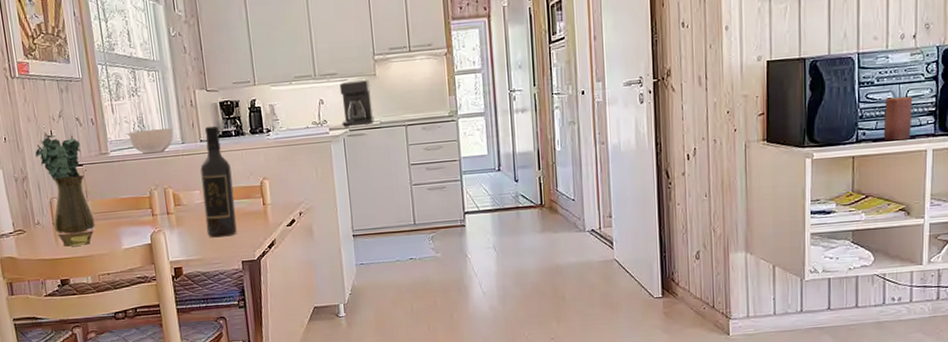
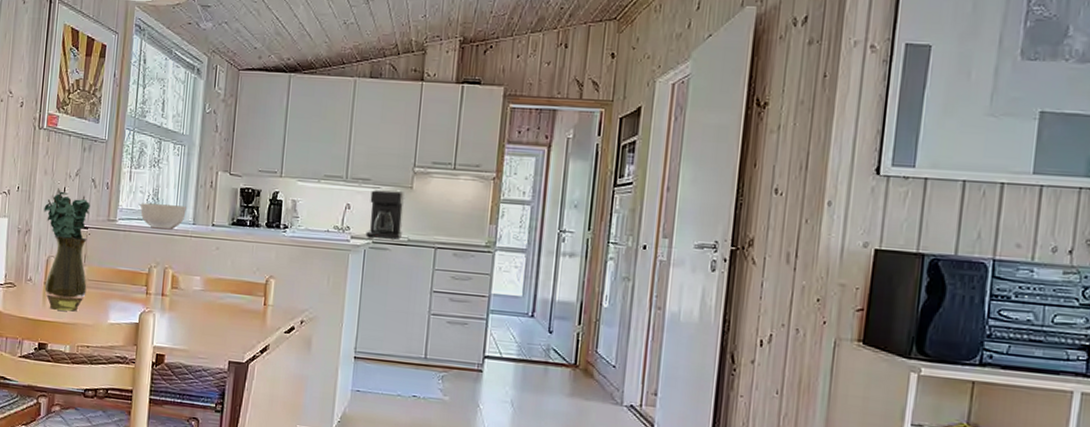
wine bottle: present [200,126,237,238] -> none [198,211,239,332]
candle: present [885,96,913,142] -> none [1018,319,1061,375]

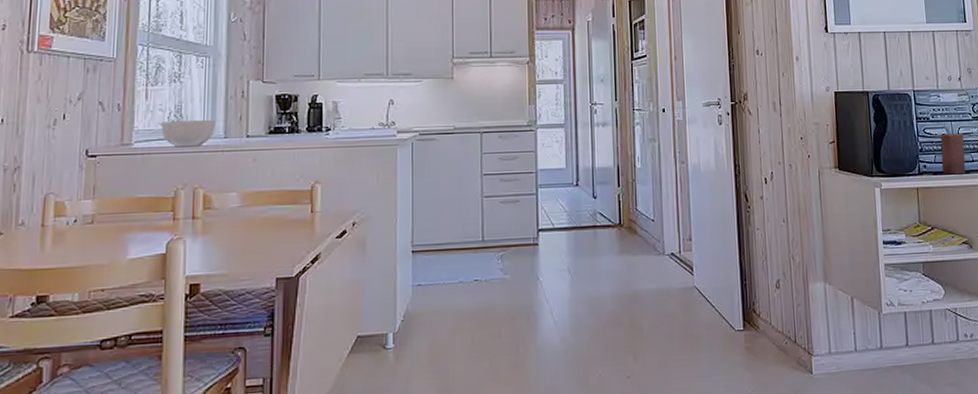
vase: present [44,188,90,312] -> none [37,116,98,254]
coffee maker: present [365,190,404,239] -> none [412,83,447,130]
candle: none [1018,319,1061,375] -> present [941,133,966,175]

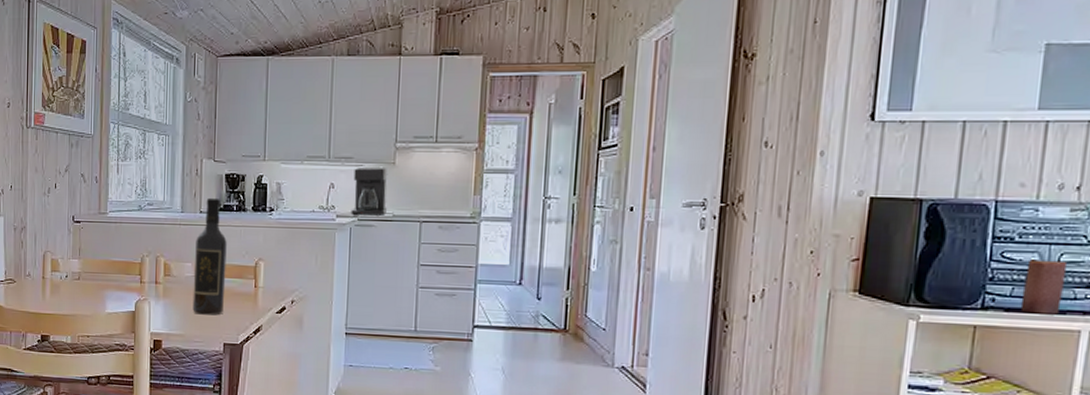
bowl: present [160,120,216,148] -> none [129,194,174,219]
wine bottle: none [238,120,280,249] -> present [192,197,228,315]
coffee maker: none [412,83,447,130] -> present [351,168,387,216]

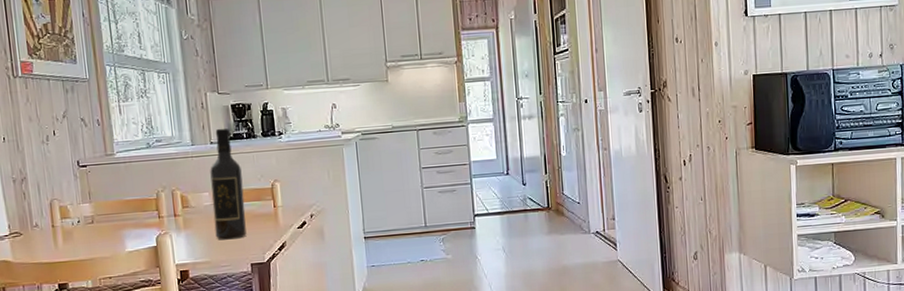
coffee maker: present [351,168,387,216] -> none [352,85,386,130]
candle: present [1022,259,1068,315] -> none [858,109,882,150]

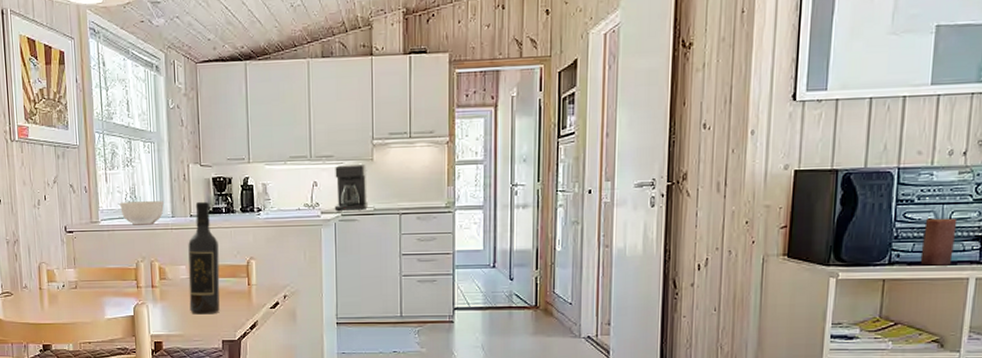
bowl: none [135,130,183,156] -> present [119,201,164,225]
coffee maker: none [352,85,386,130] -> present [334,164,368,211]
candle: none [858,109,882,150] -> present [921,218,958,266]

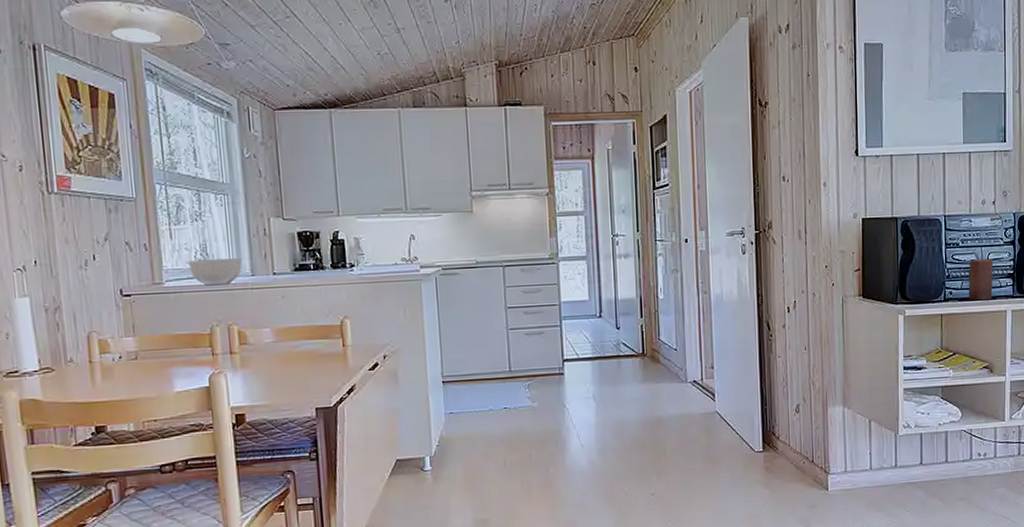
wine bottle: present [188,201,220,315] -> none [271,257,312,381]
coffee maker: present [334,164,368,211] -> none [433,216,470,265]

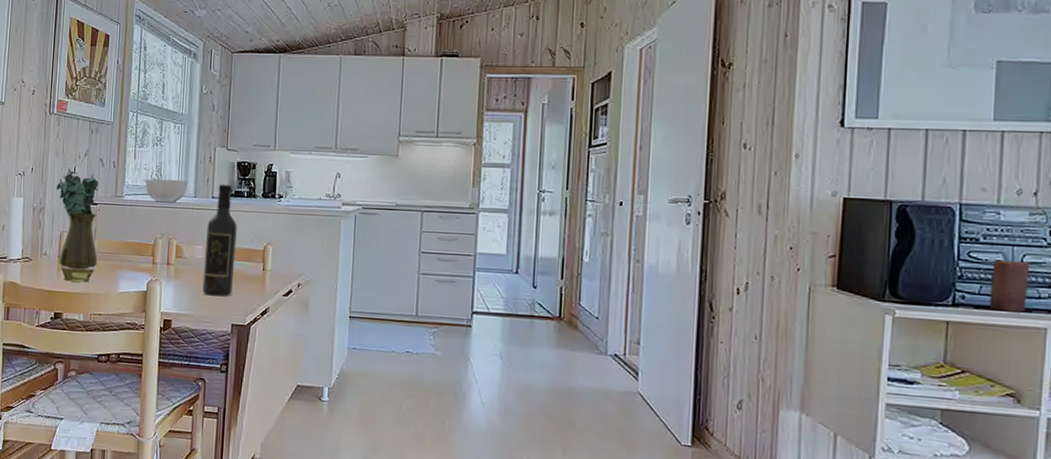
vase: none [72,257,143,388] -> present [56,168,99,282]
wine bottle: none [271,257,312,381] -> present [202,184,238,297]

